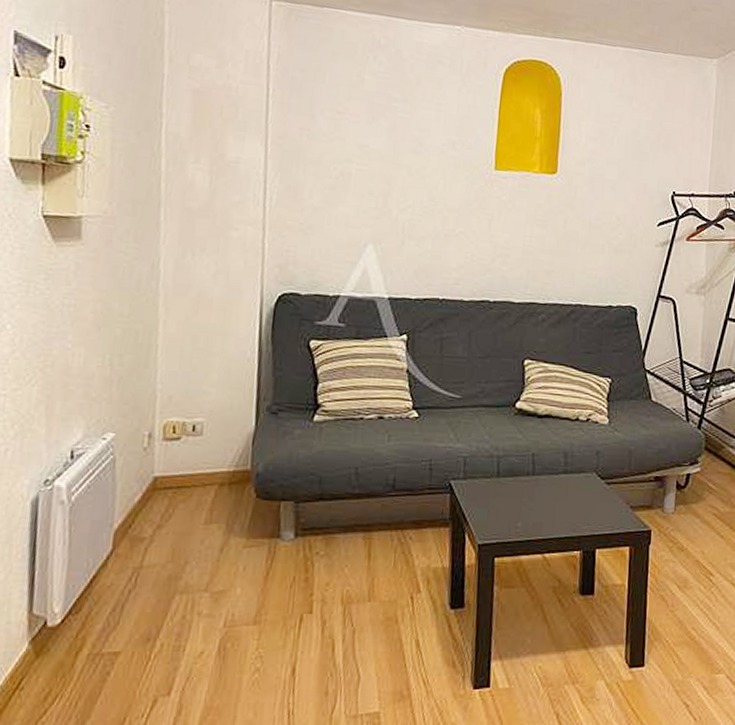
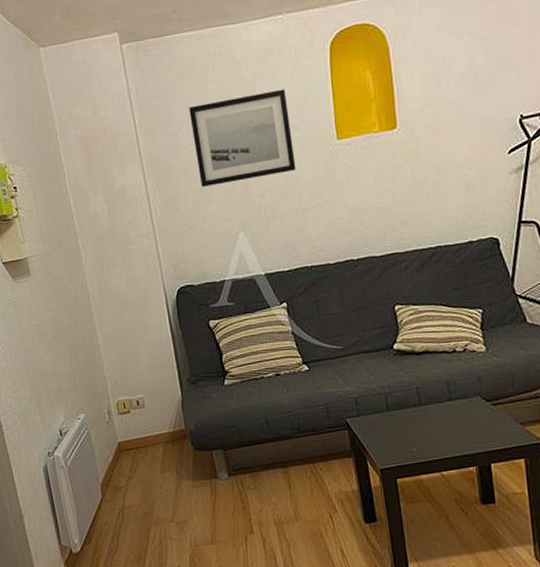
wall art: none [333,91,450,191] -> present [189,89,296,187]

